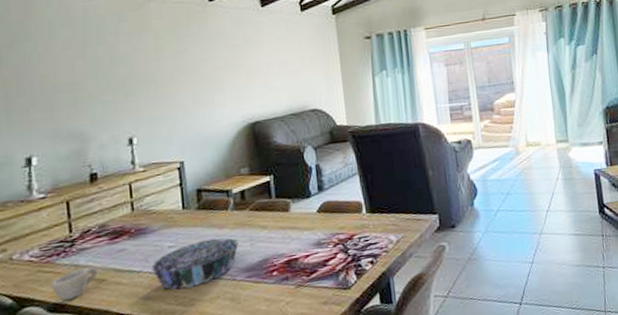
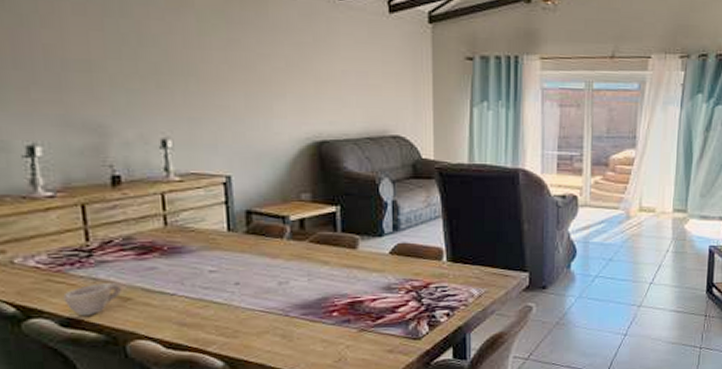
decorative bowl: present [150,238,240,290] -> none [186,268,296,319]

